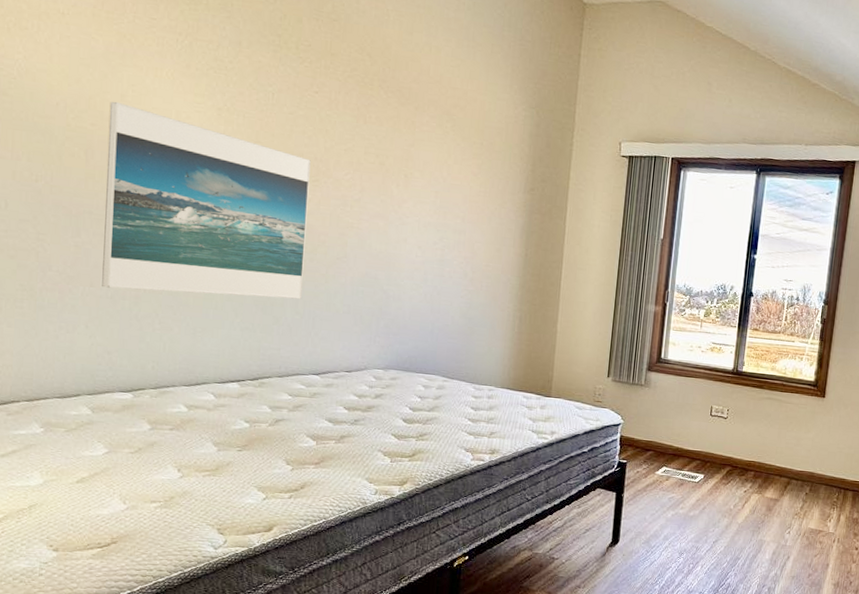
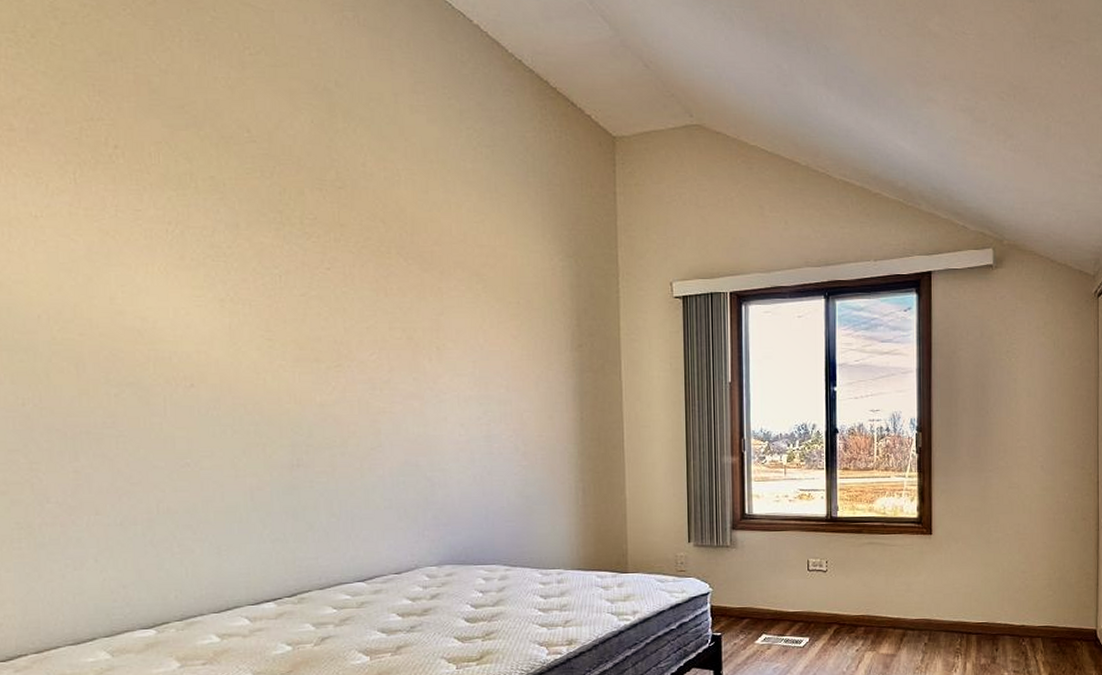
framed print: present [102,101,311,300] -> none [98,306,336,514]

